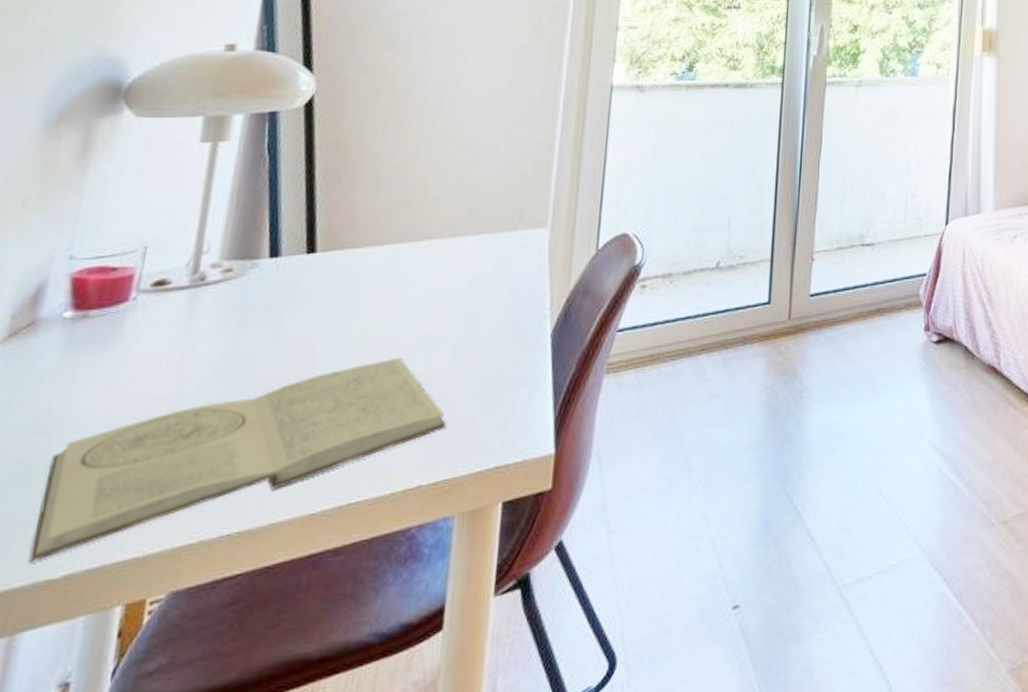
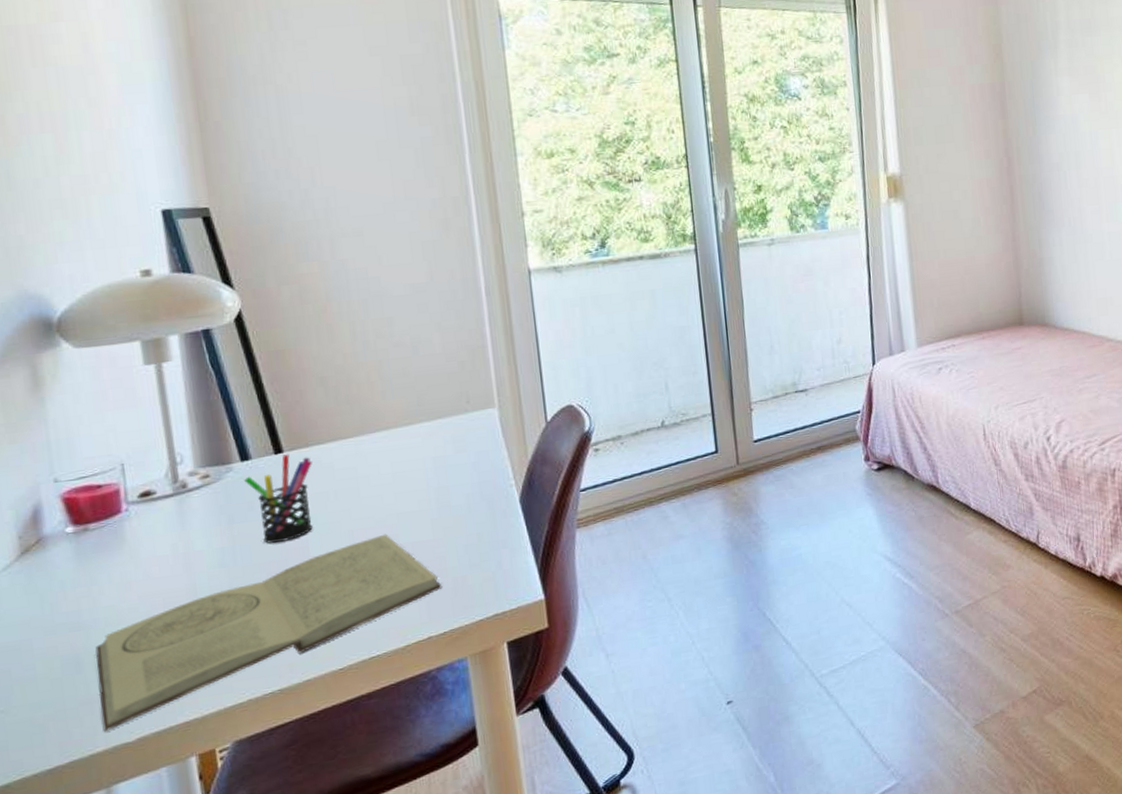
pen holder: none [267,255,343,354] -> present [244,454,313,544]

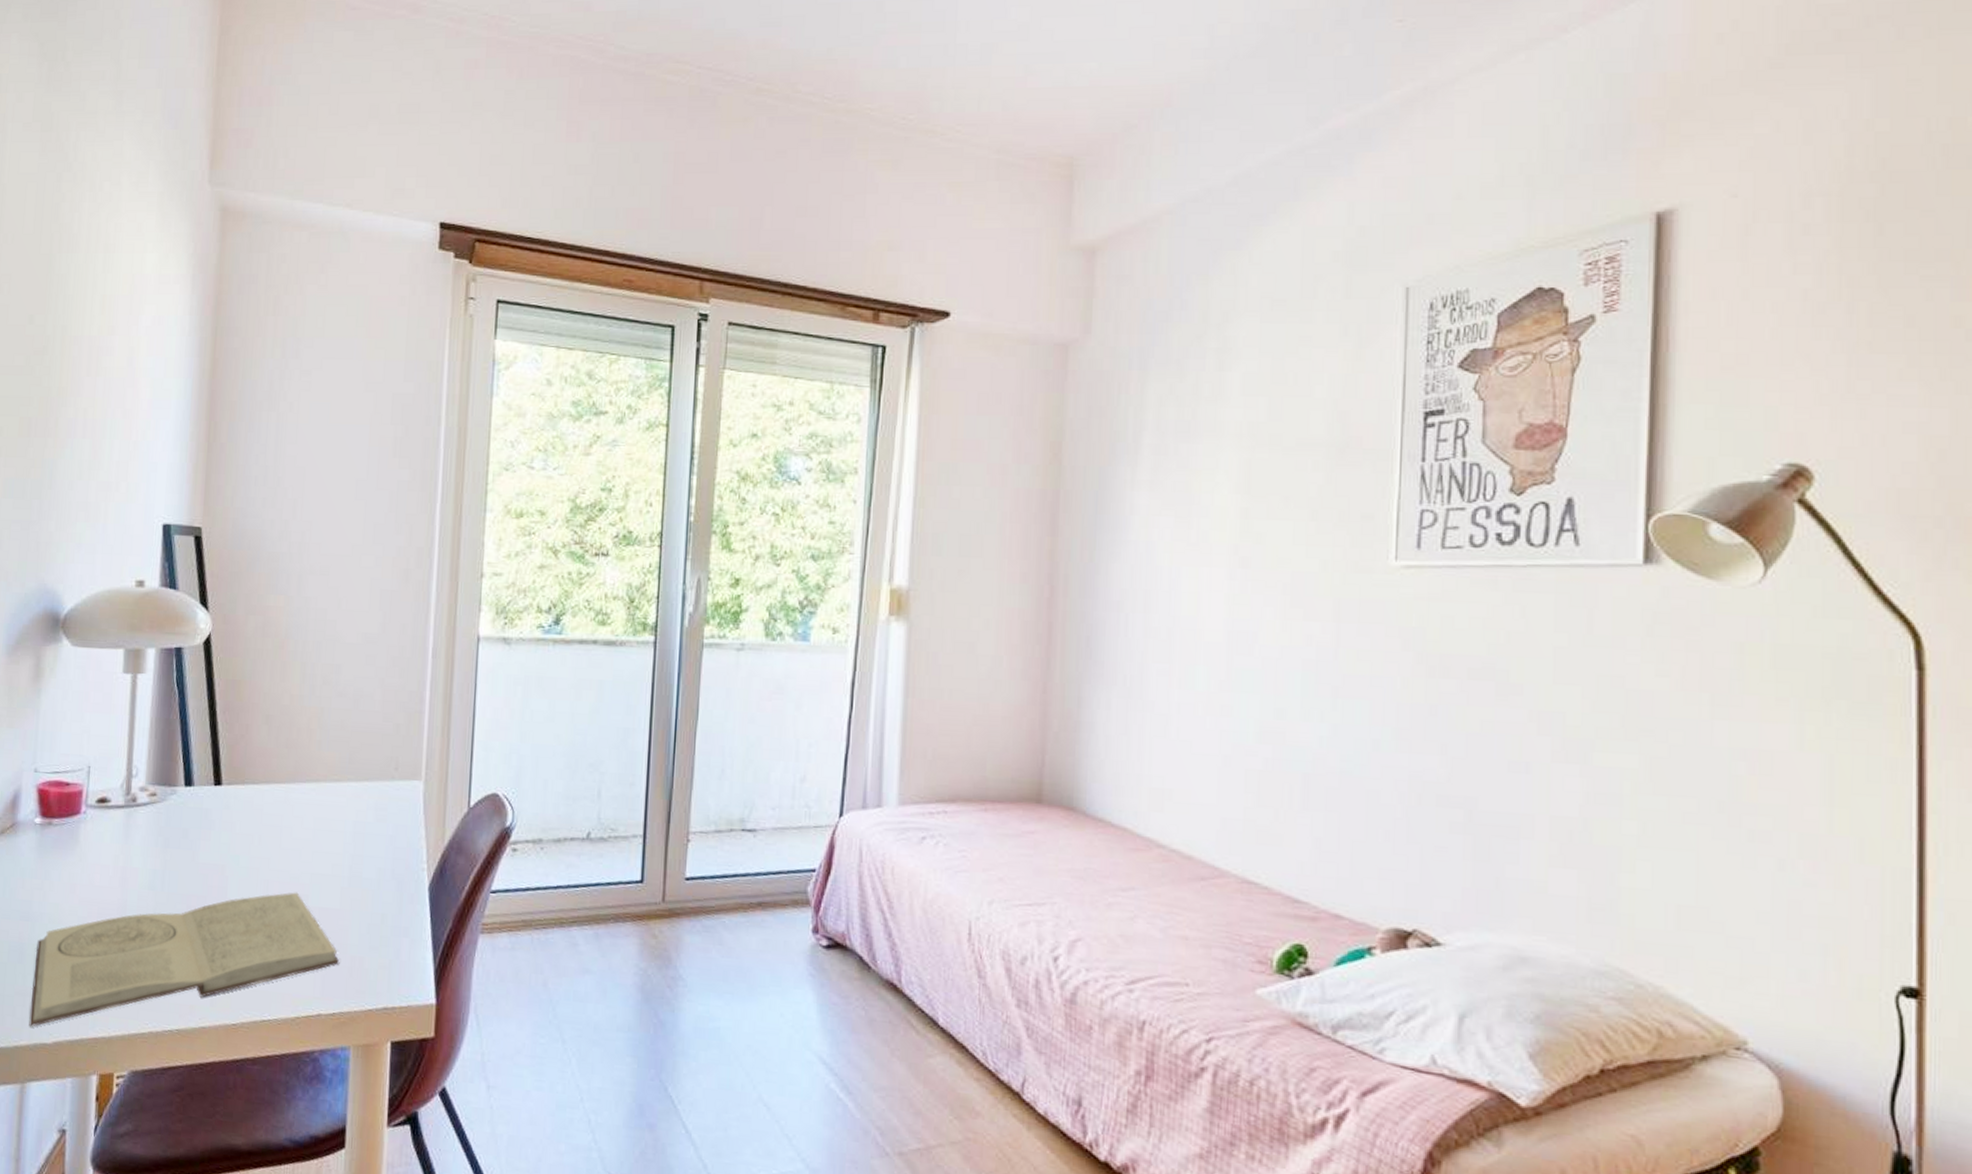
pen holder: present [244,454,313,544] -> none [184,787,245,877]

